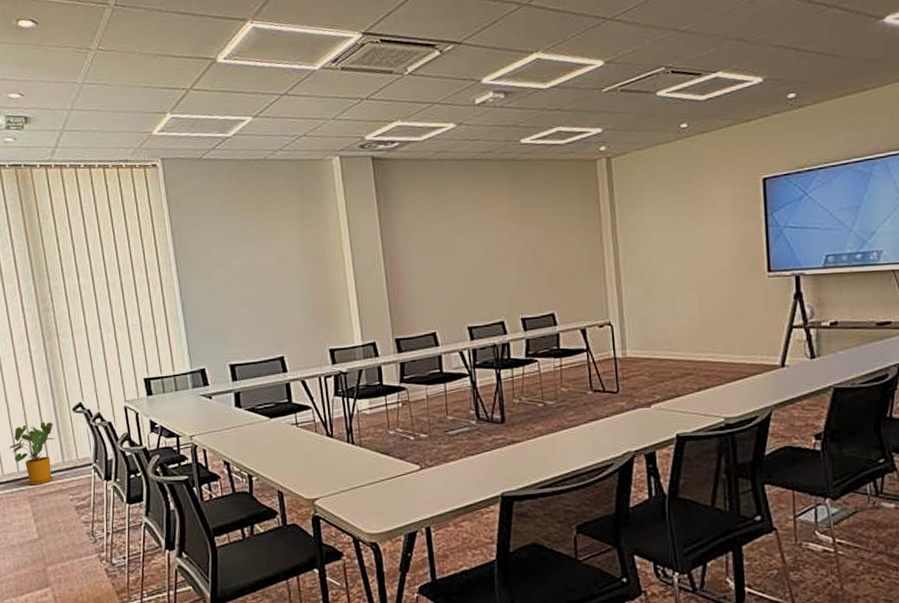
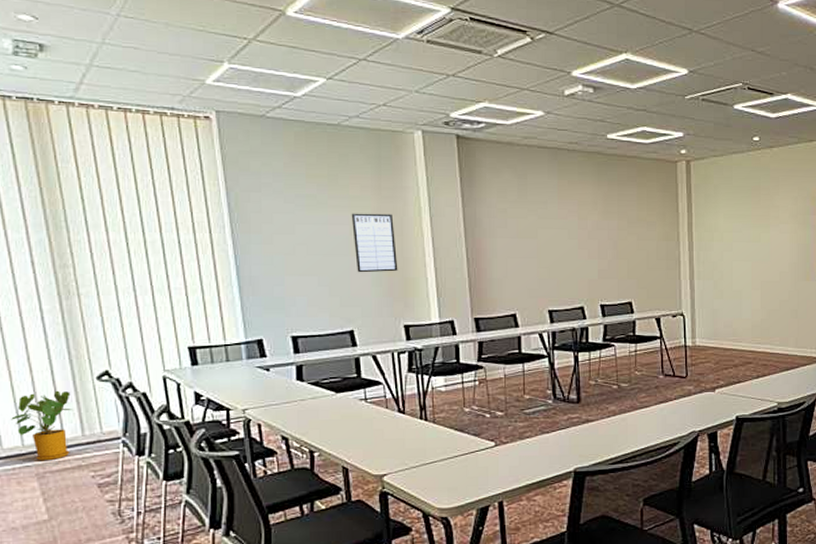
writing board: none [278,240,322,300] -> present [351,213,398,273]

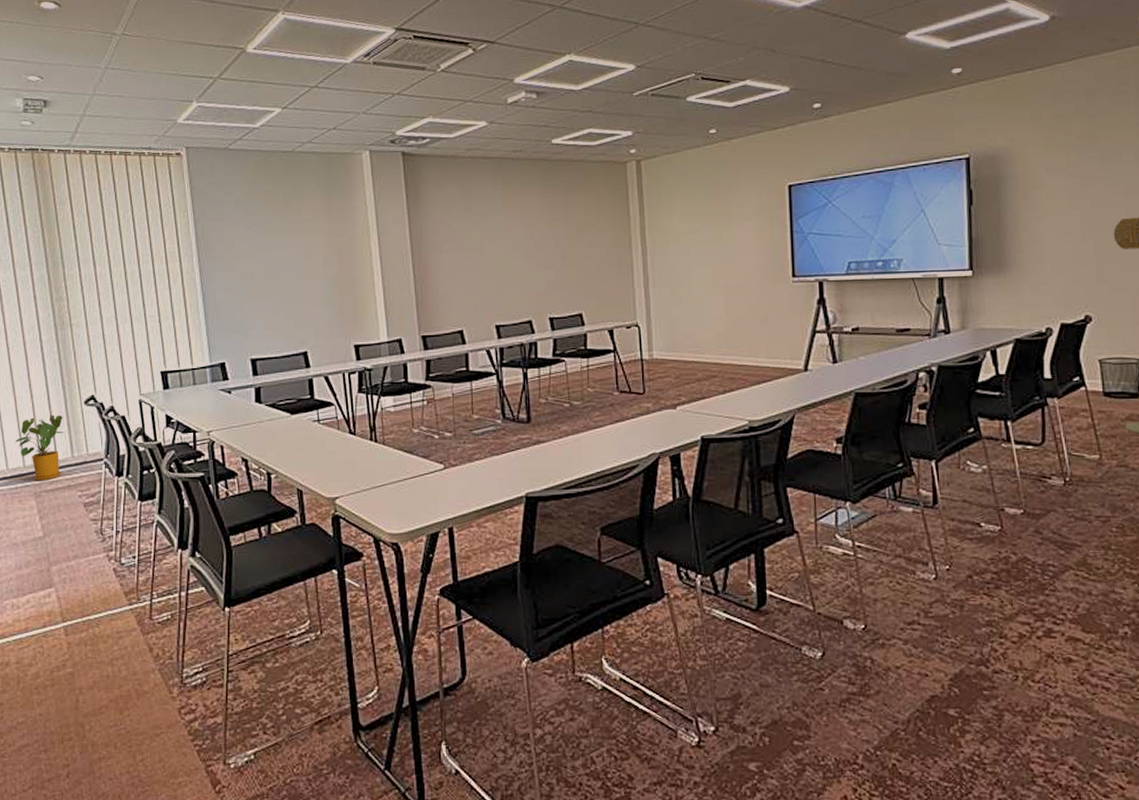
writing board: present [351,213,398,273] -> none [304,234,348,294]

